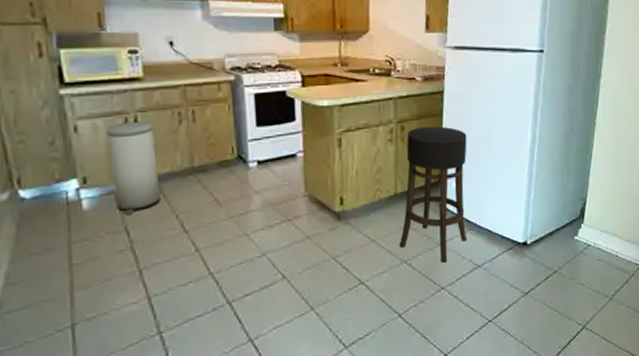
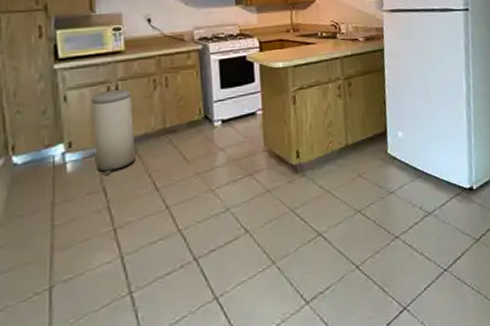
bar stool: present [399,126,468,263] -> none [352,80,417,211]

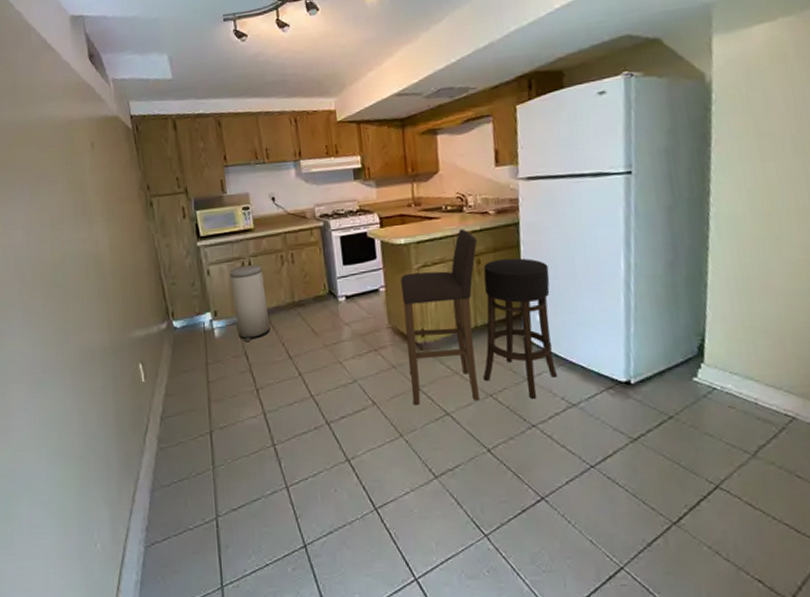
bar stool: none [278,54,349,229] -> present [401,229,479,405]
bar stool: none [352,80,417,211] -> present [483,258,558,399]

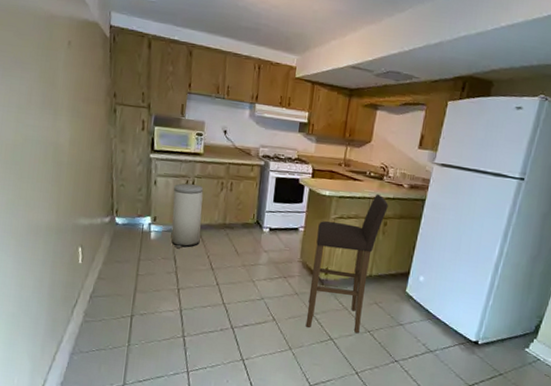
bar stool: present [483,258,558,399] -> none [366,225,440,341]

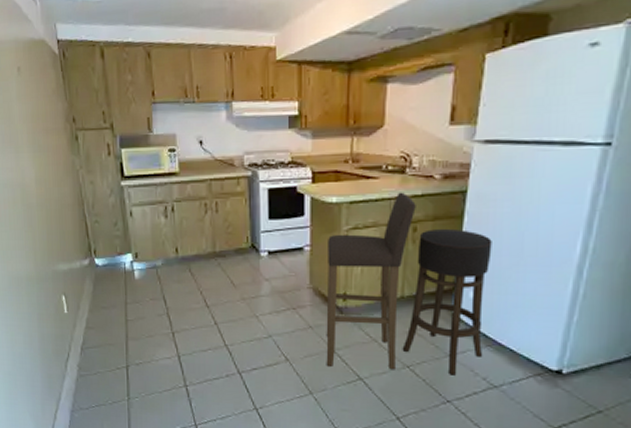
pedal bin: present [171,183,204,248] -> none [152,209,189,286]
bar stool: none [366,225,440,341] -> present [402,229,492,376]

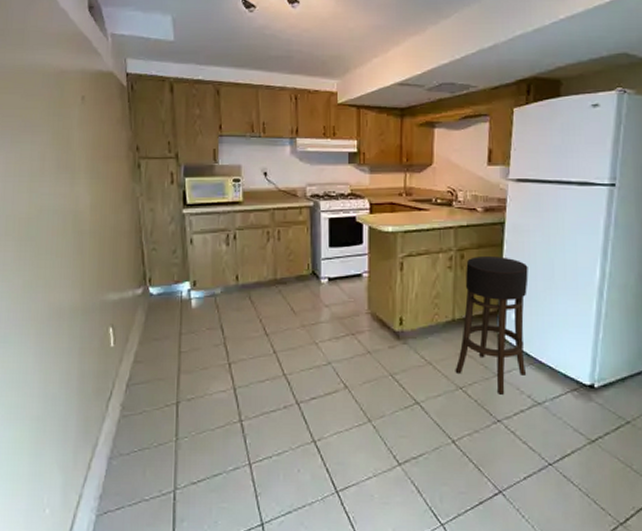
bar stool: present [326,192,416,370] -> none [384,223,463,392]

